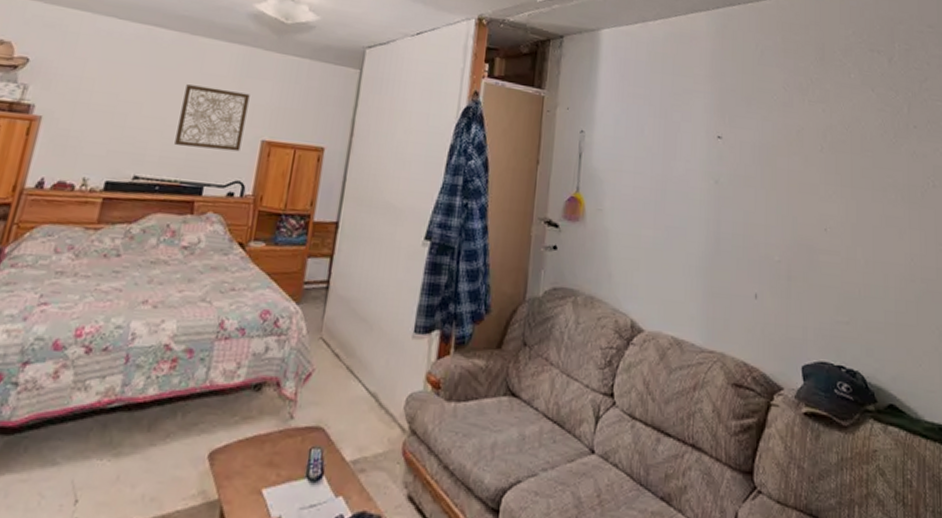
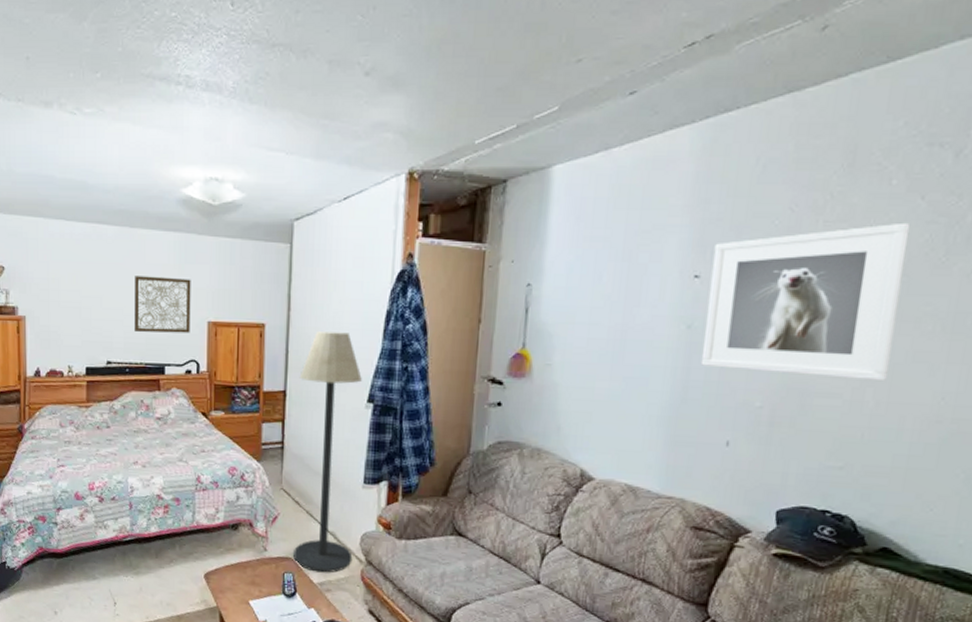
floor lamp: none [325,160,421,447] -> present [293,331,362,573]
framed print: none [728,108,870,242] -> present [700,222,911,382]

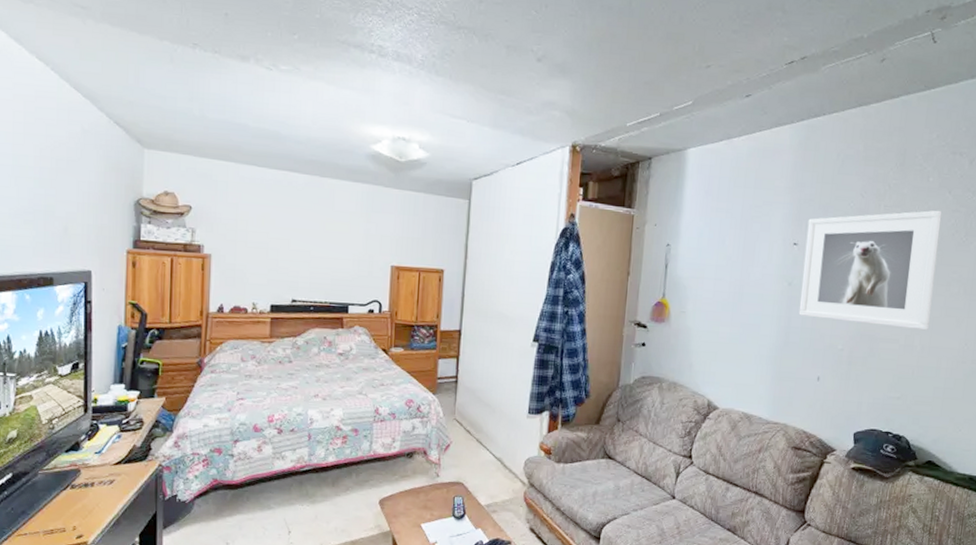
wall art: present [134,276,191,334] -> none [320,221,377,276]
floor lamp: present [293,331,362,573] -> none [463,278,529,496]

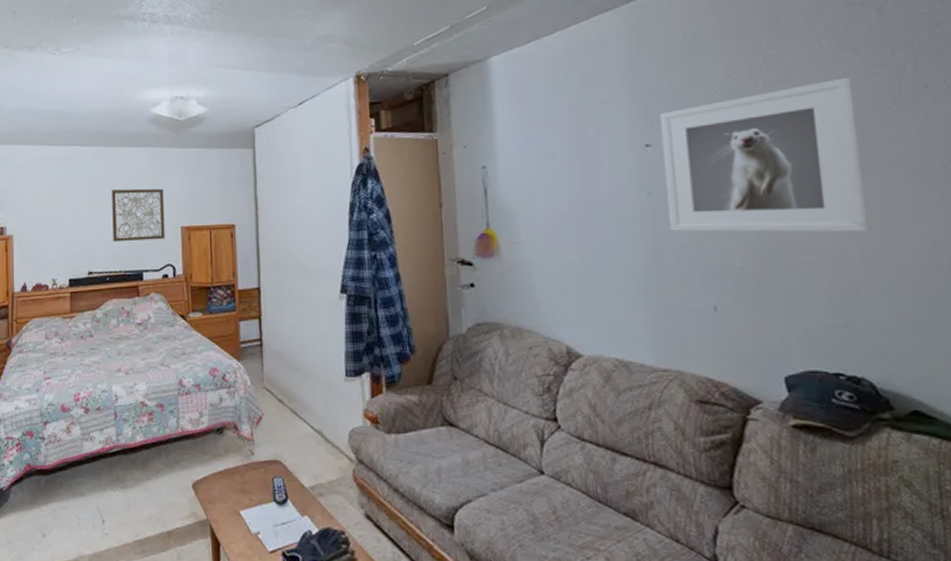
wall art: none [320,221,377,276] -> present [112,188,165,241]

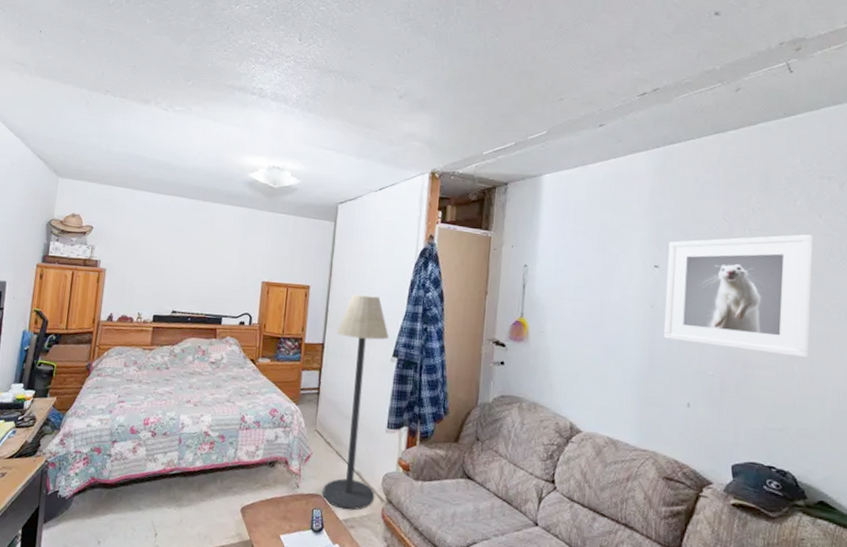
wall art: present [112,188,165,241] -> none [199,240,251,291]
floor lamp: none [272,227,343,475] -> present [322,294,389,510]

